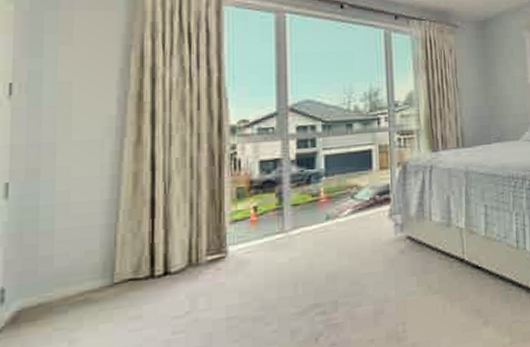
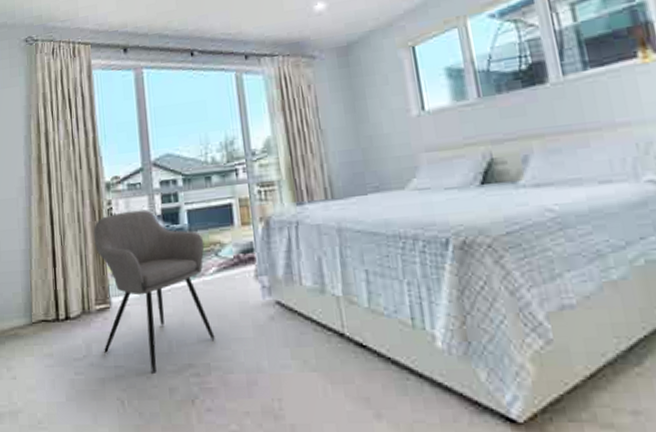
armchair: none [210,154,345,319] -> present [93,209,215,373]

